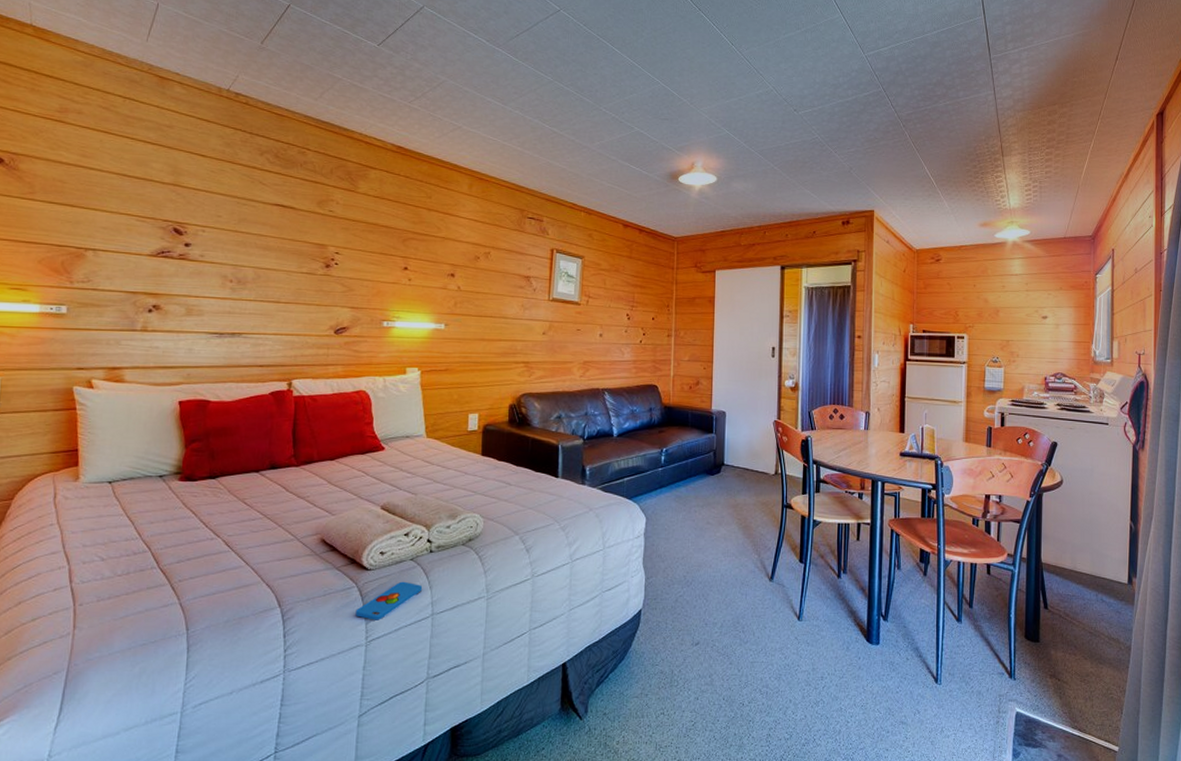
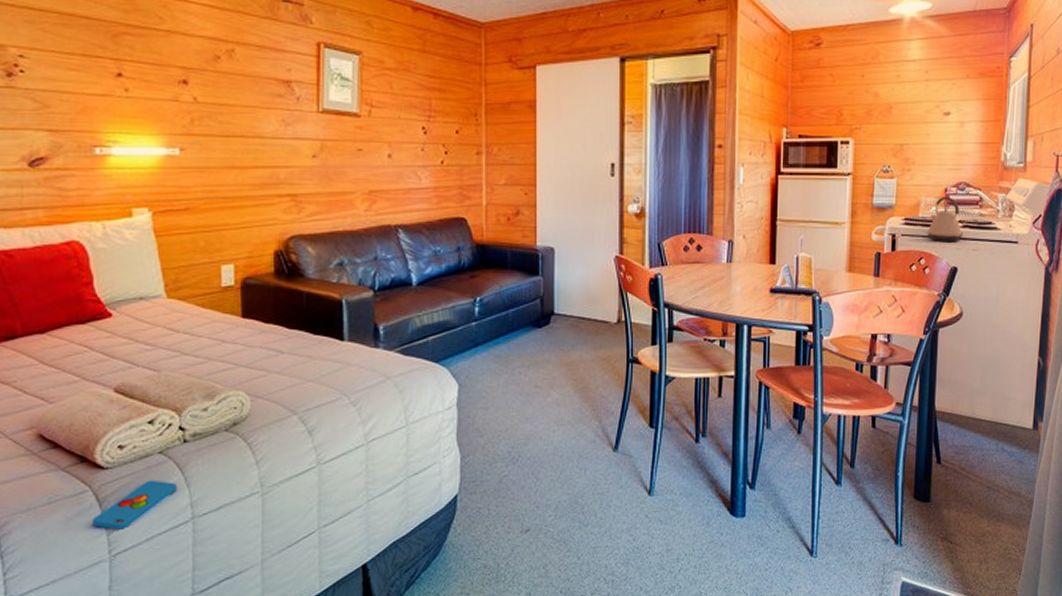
kettle: none [1031,384,1061,422] -> present [928,196,962,243]

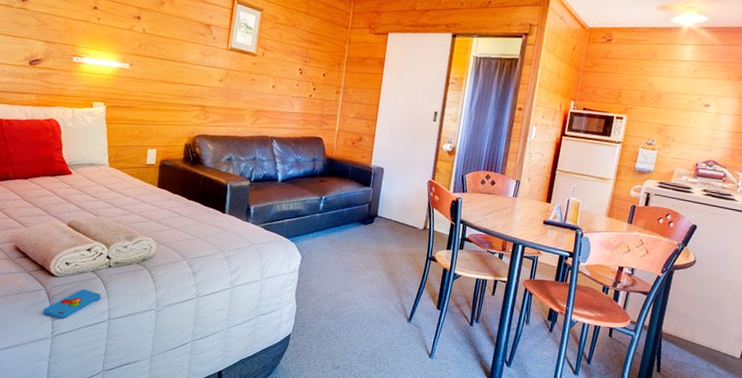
kettle: present [928,196,962,243] -> none [676,169,706,206]

